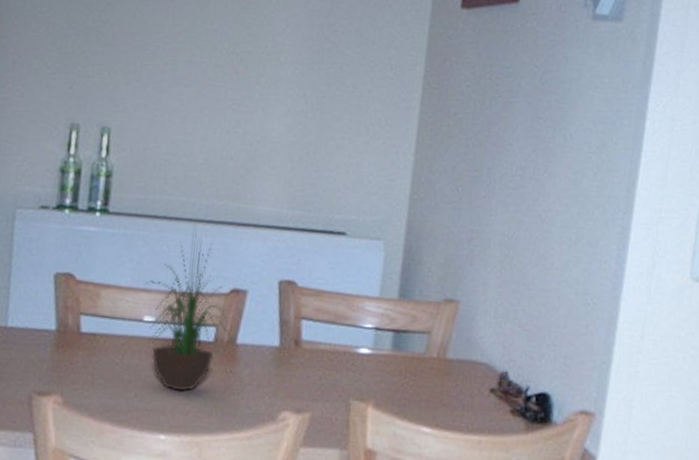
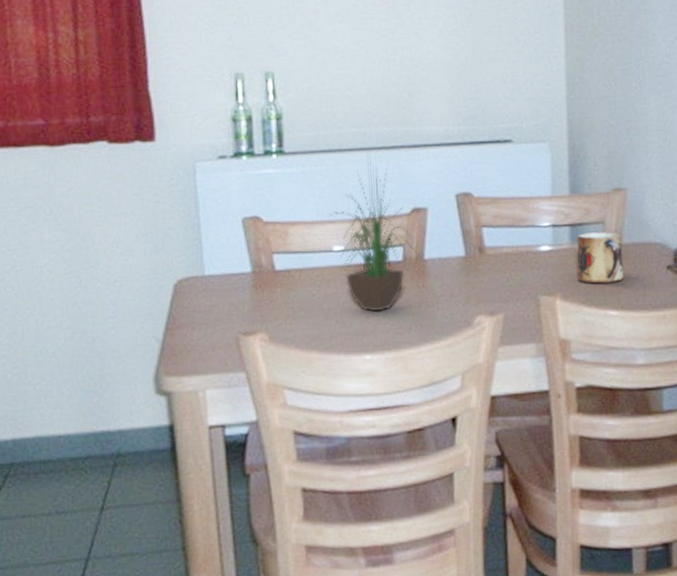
mug: none [393,341,447,398] -> present [576,232,624,284]

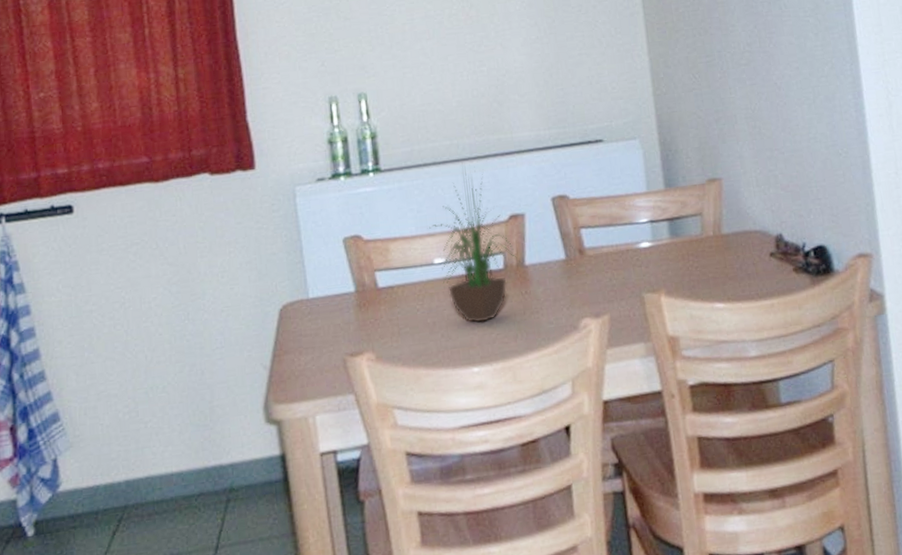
mug: present [576,232,624,284] -> none [676,223,727,278]

